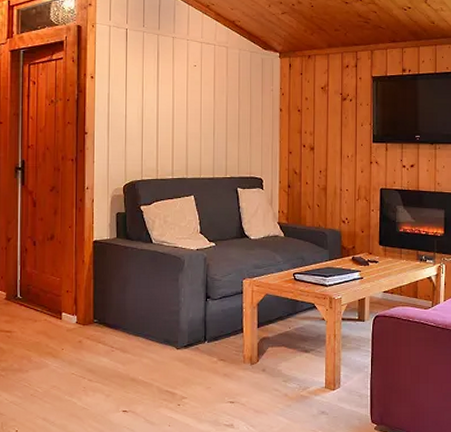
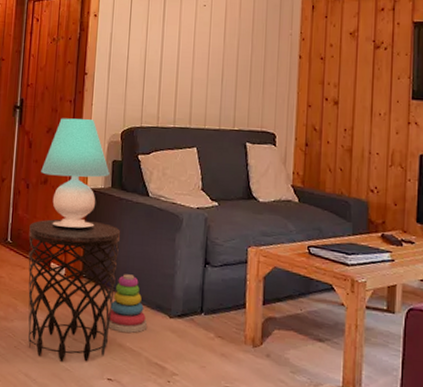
side table: none [38,271,128,402] -> present [28,219,121,362]
table lamp: none [47,176,114,278] -> present [41,118,110,229]
stacking toy: none [117,315,156,368] -> present [105,274,147,333]

